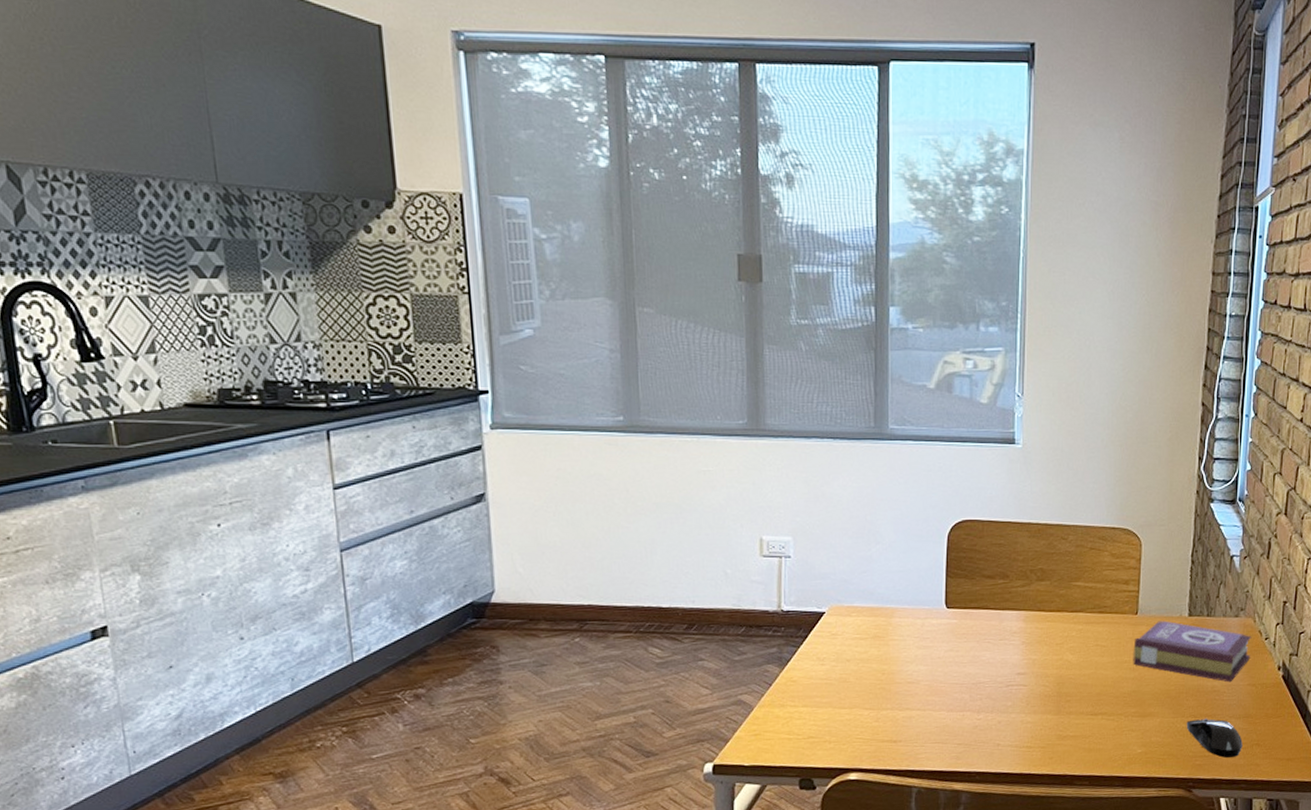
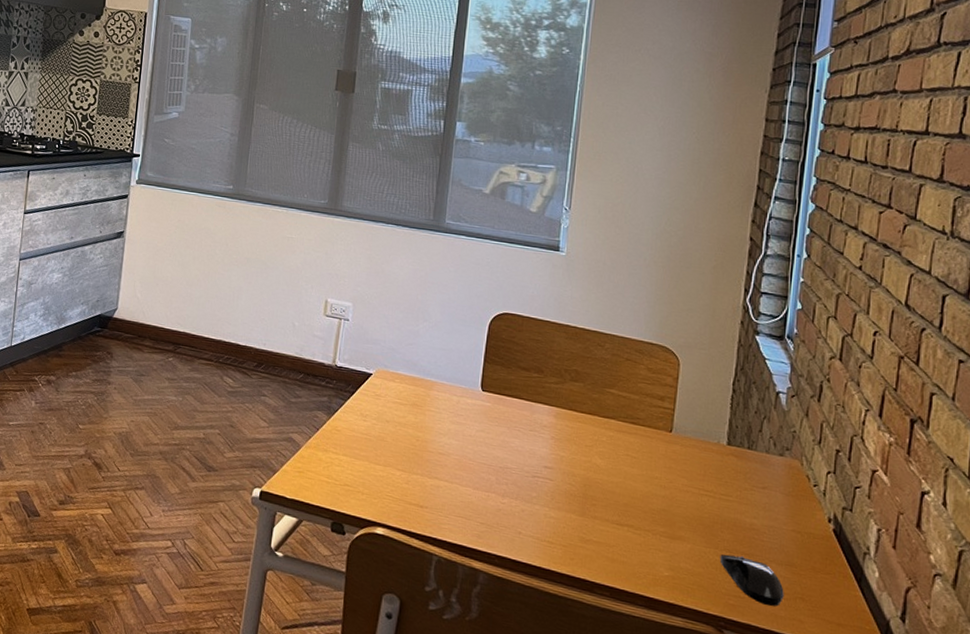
book: present [1133,620,1252,683] -> none [664,443,798,524]

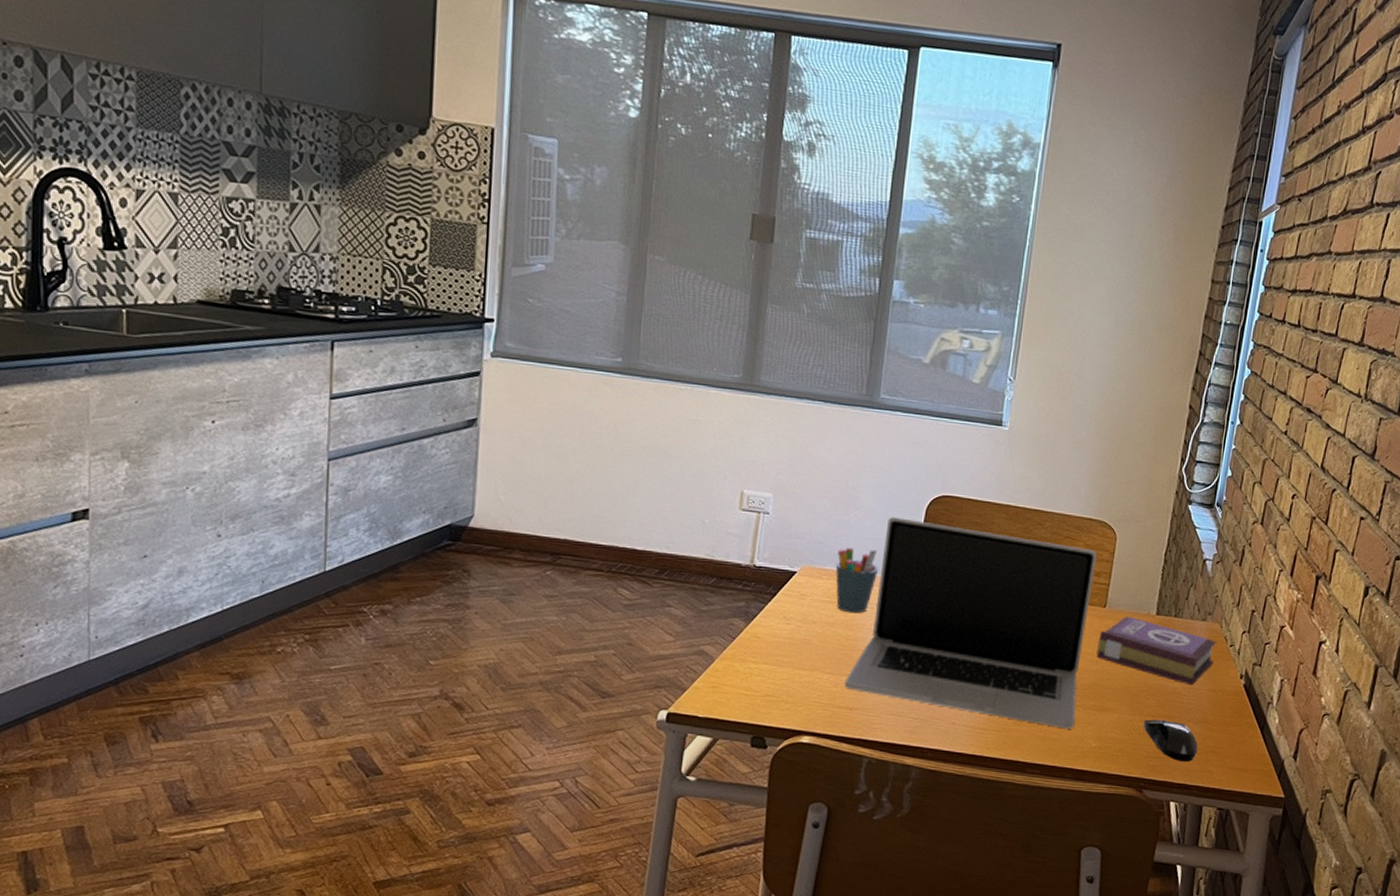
pen holder: none [406,355,446,417] -> present [835,548,879,614]
laptop: none [415,330,660,554] -> present [845,517,1098,729]
book: none [664,443,798,524] -> present [1096,616,1217,686]

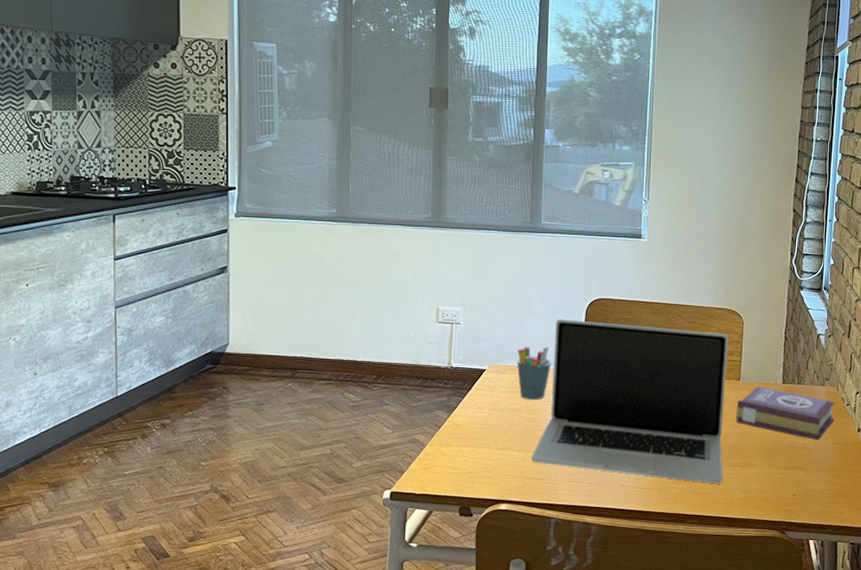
computer mouse: present [1143,719,1198,762] -> none [780,470,828,505]

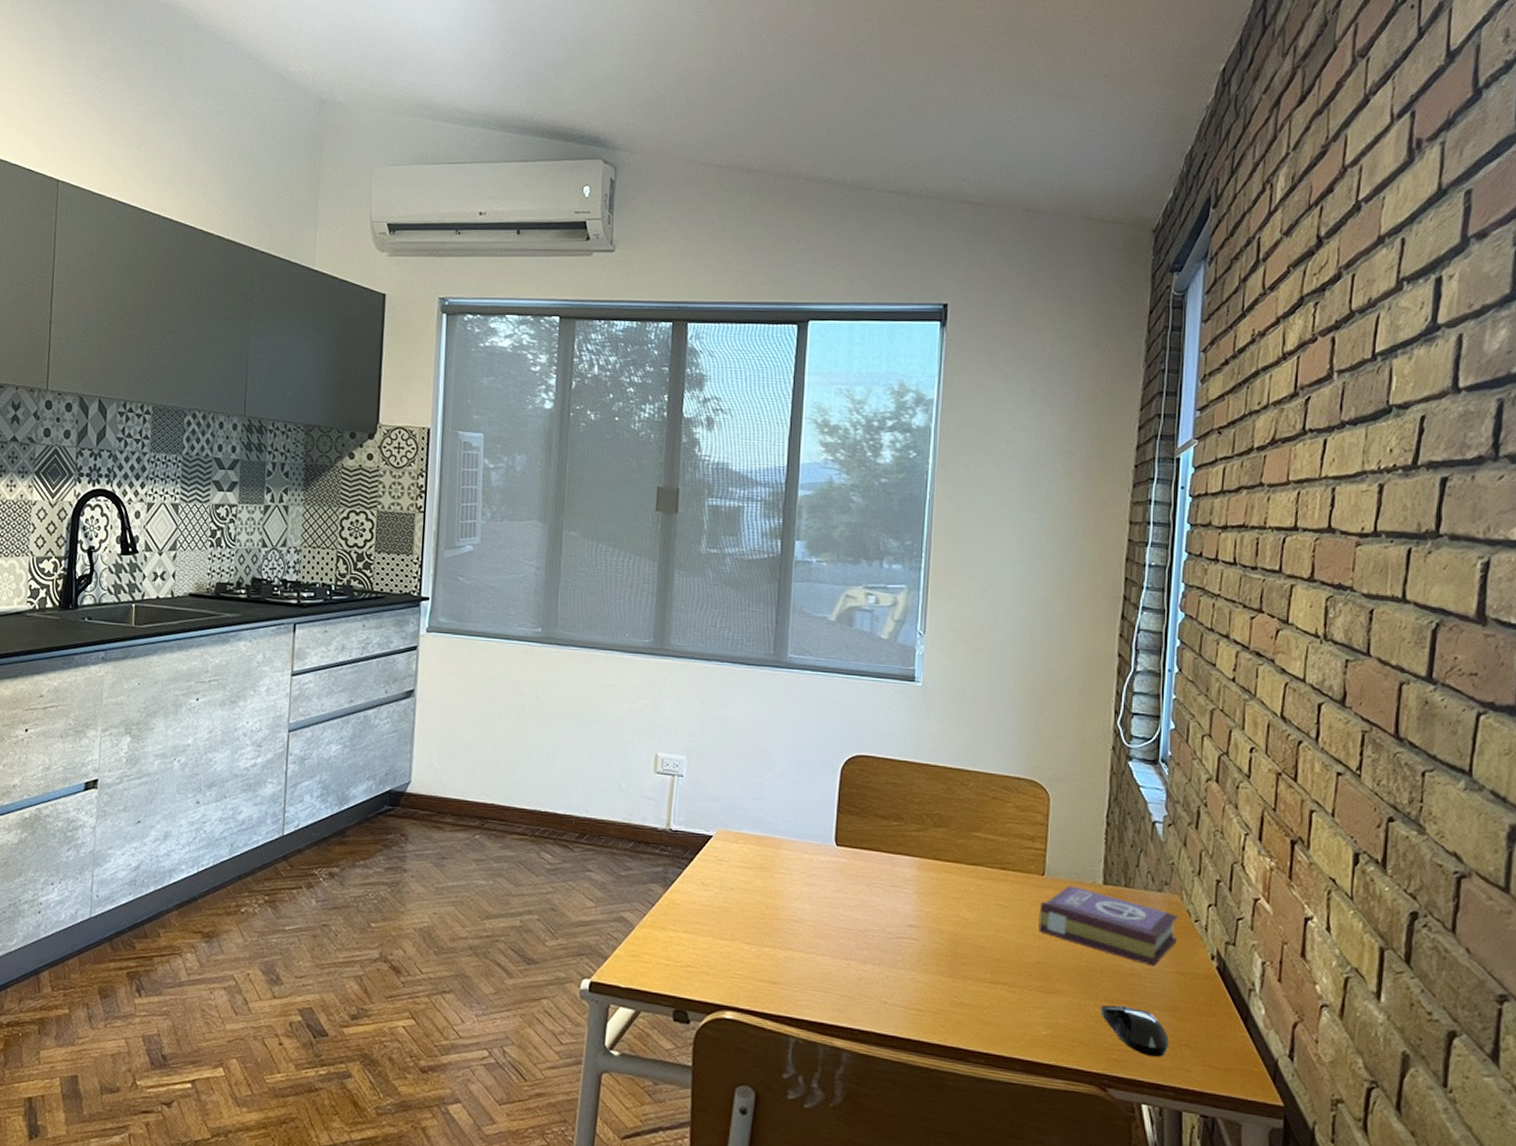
pen holder: present [516,347,552,400] -> none [751,811,796,880]
laptop: present [532,319,729,484] -> none [767,778,1030,1014]
computer mouse: none [780,470,828,505] -> present [1100,1004,1169,1057]

